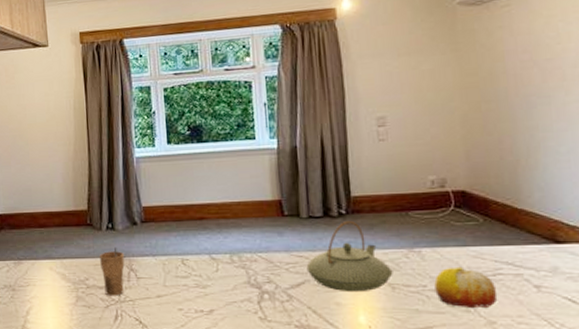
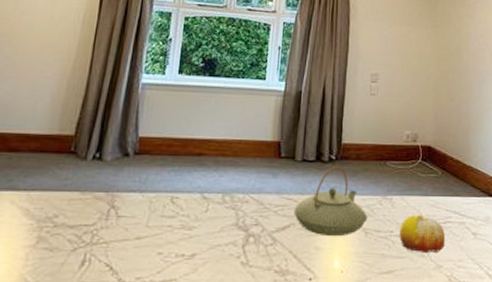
cup: present [100,247,125,296] -> none [75,180,108,237]

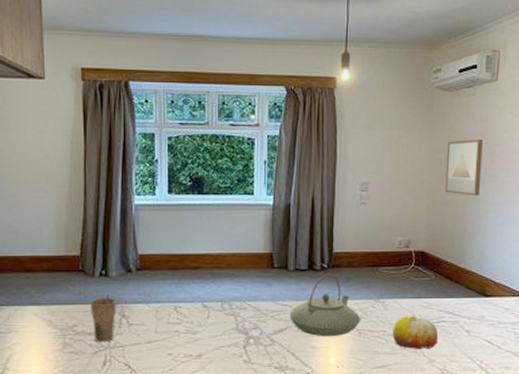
cup: none [75,180,108,237] -> present [91,294,117,342]
wall art: none [450,39,483,93] -> present [445,139,483,196]

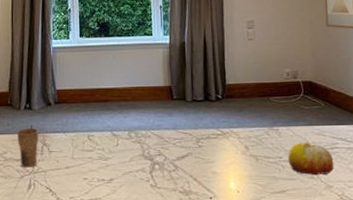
teapot: present [289,273,361,337] -> none [190,103,257,163]

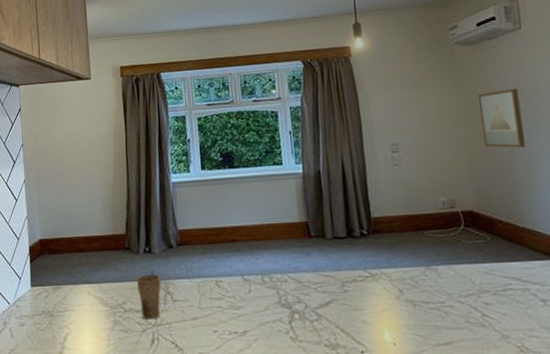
fruit: present [288,142,334,176] -> none [451,283,509,324]

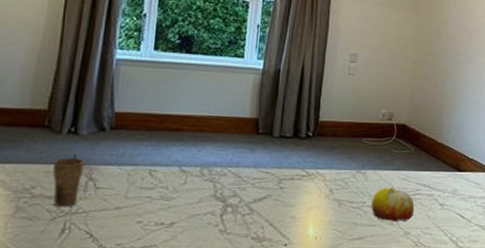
fruit: none [451,283,509,324] -> present [371,187,415,222]
wall art: present [478,89,525,148] -> none [427,21,463,75]

